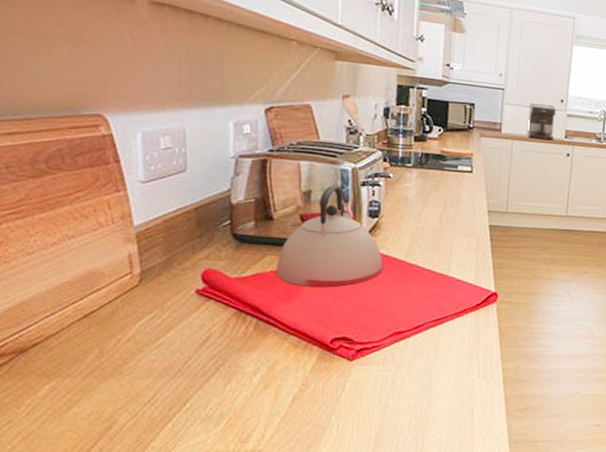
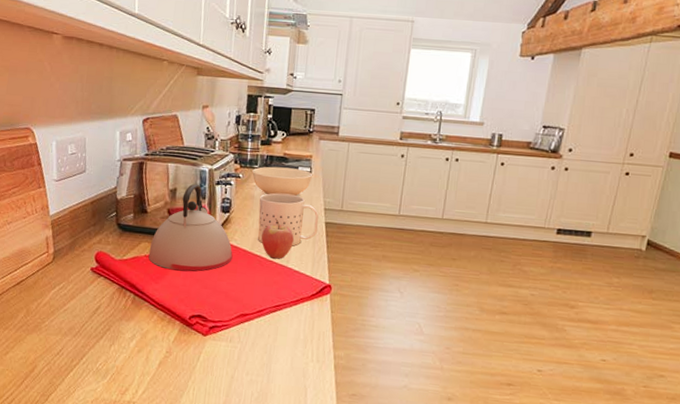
bowl: none [404,165,475,197] -> present [252,166,313,196]
mug: none [412,194,482,253] -> present [257,193,319,247]
fruit: none [417,223,455,268] -> present [261,218,294,259]
coffee maker: present [526,103,555,141] -> none [362,107,391,143]

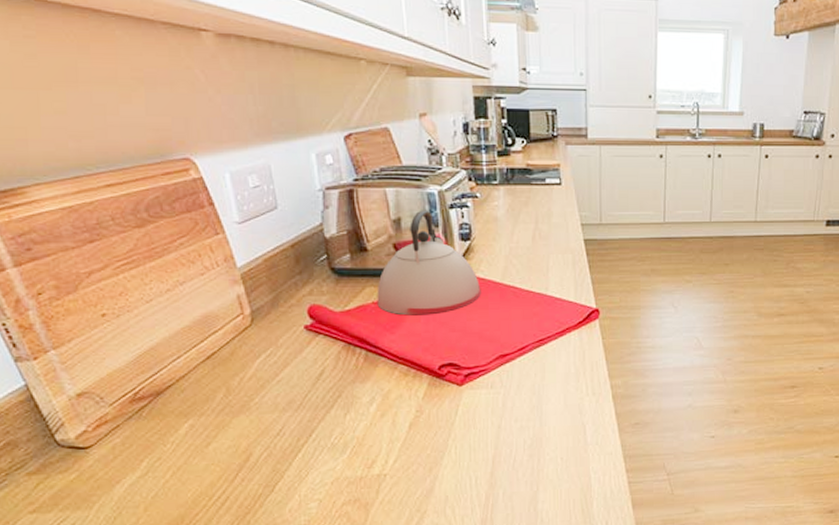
bowl: present [252,166,313,196] -> none [491,181,564,215]
mug: present [257,193,319,247] -> none [505,211,576,271]
fruit: present [261,218,294,259] -> none [513,241,550,287]

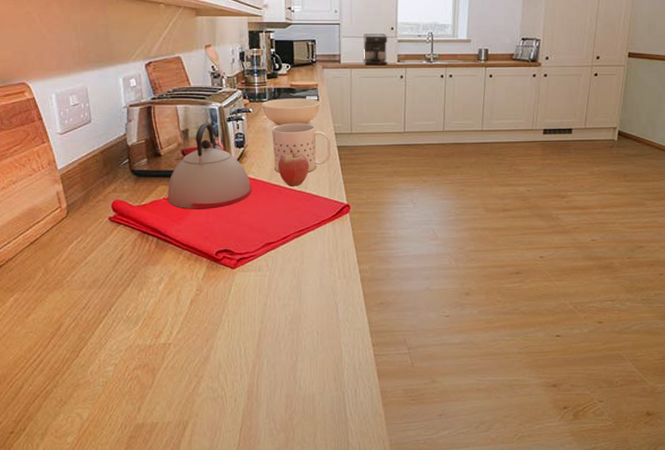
bowl: none [491,181,564,215] -> present [262,98,321,126]
mug: none [505,211,576,271] -> present [272,123,330,173]
fruit: none [513,241,550,287] -> present [278,148,309,186]
coffee maker: none [614,102,644,142] -> present [363,34,387,66]

